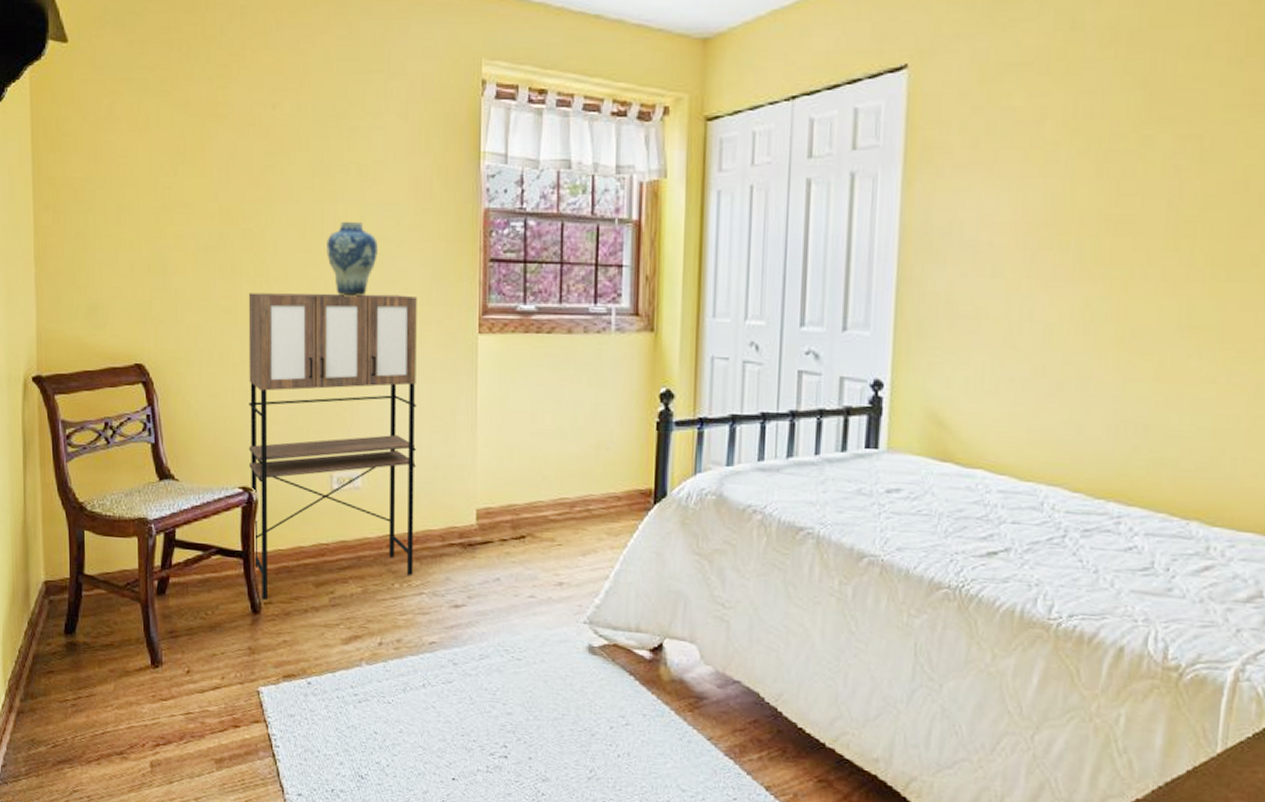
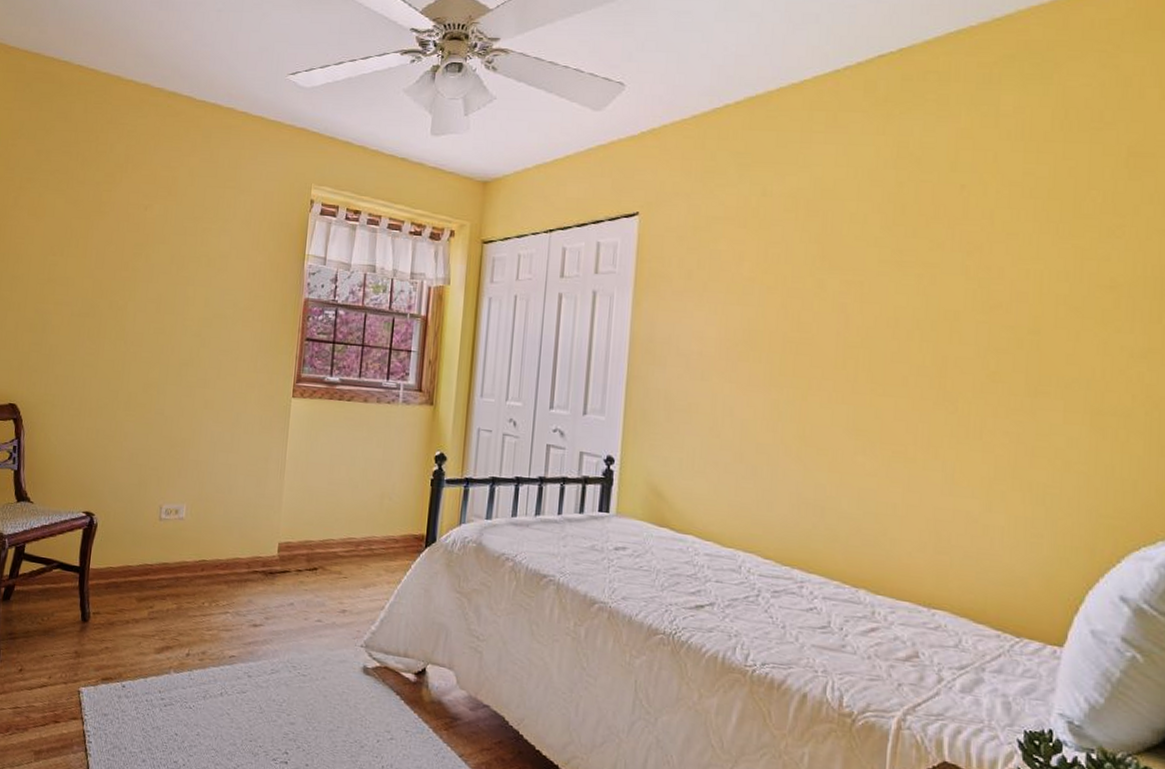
cabinet: present [248,293,417,601] -> none [89,352,245,611]
vase: present [327,222,378,297] -> none [176,301,218,362]

